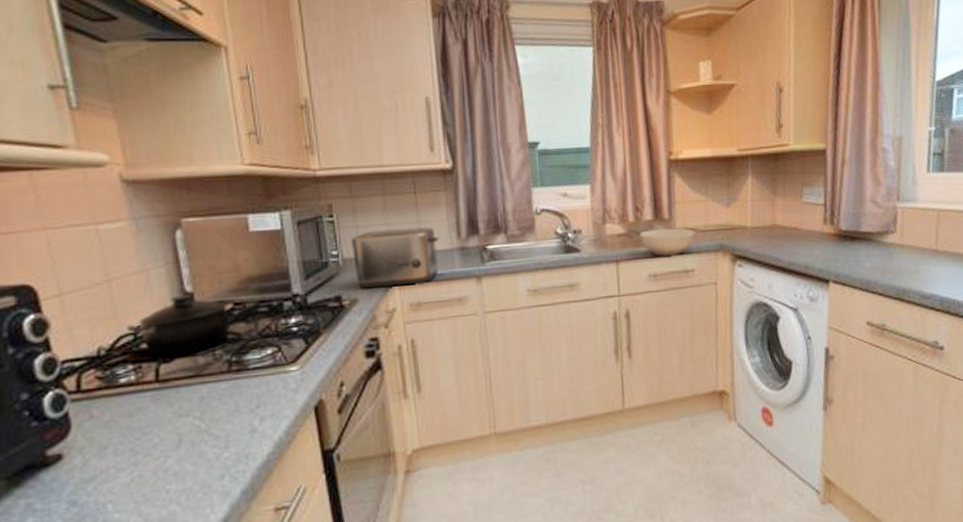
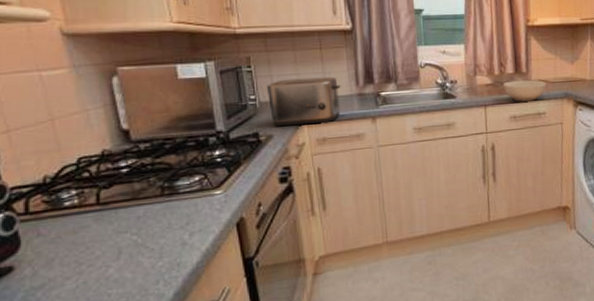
saucepan: present [126,294,236,358] -> none [69,131,167,185]

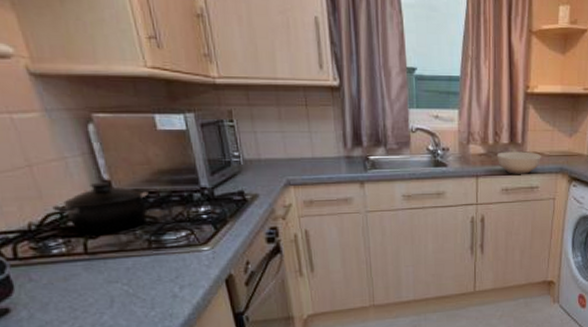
saucepan: none [69,131,167,185] -> present [52,182,150,235]
toaster: present [266,76,341,127] -> none [250,136,328,186]

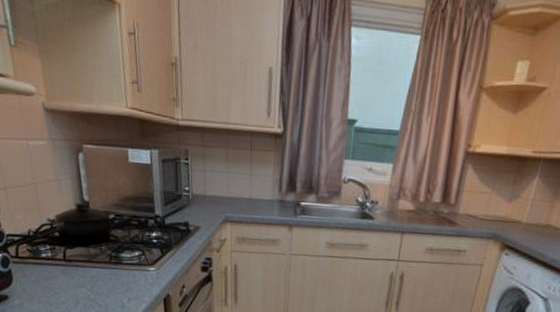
bowl: present [496,151,541,174] -> none [425,210,474,236]

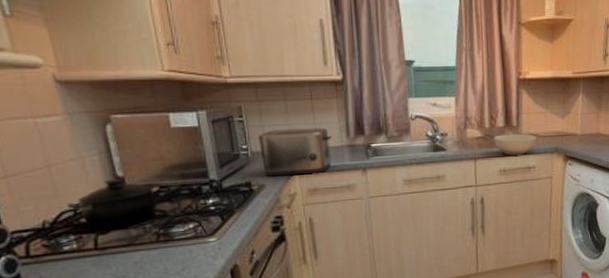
toaster: none [199,175,265,224] -> present [258,127,332,177]
bowl: none [425,210,474,236] -> present [493,133,536,156]

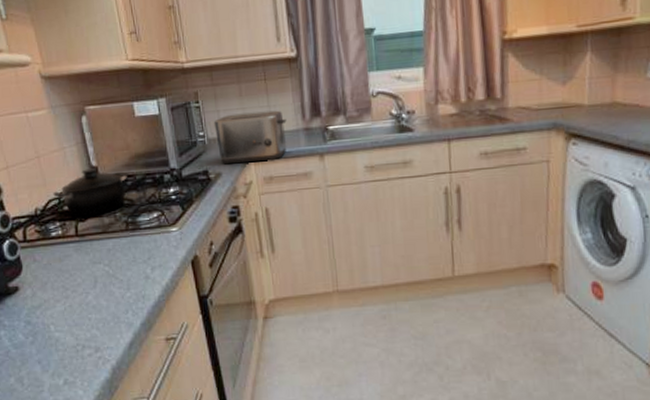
bowl: present [493,133,536,156] -> none [471,107,527,135]

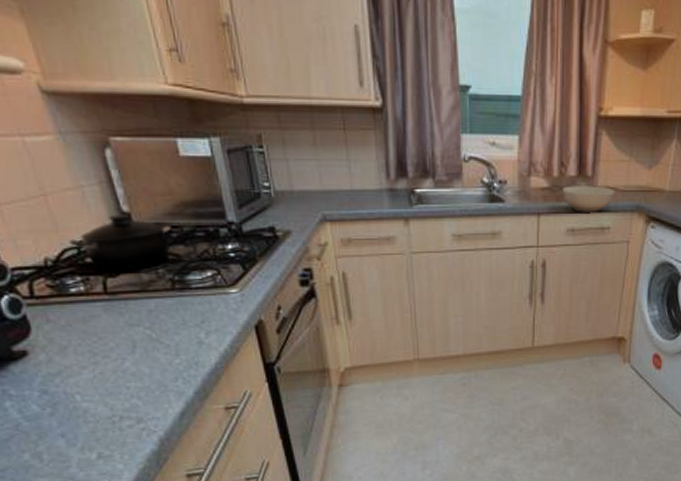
toaster: present [213,110,287,165] -> none [281,165,369,222]
bowl: none [471,107,527,135] -> present [562,186,614,212]

